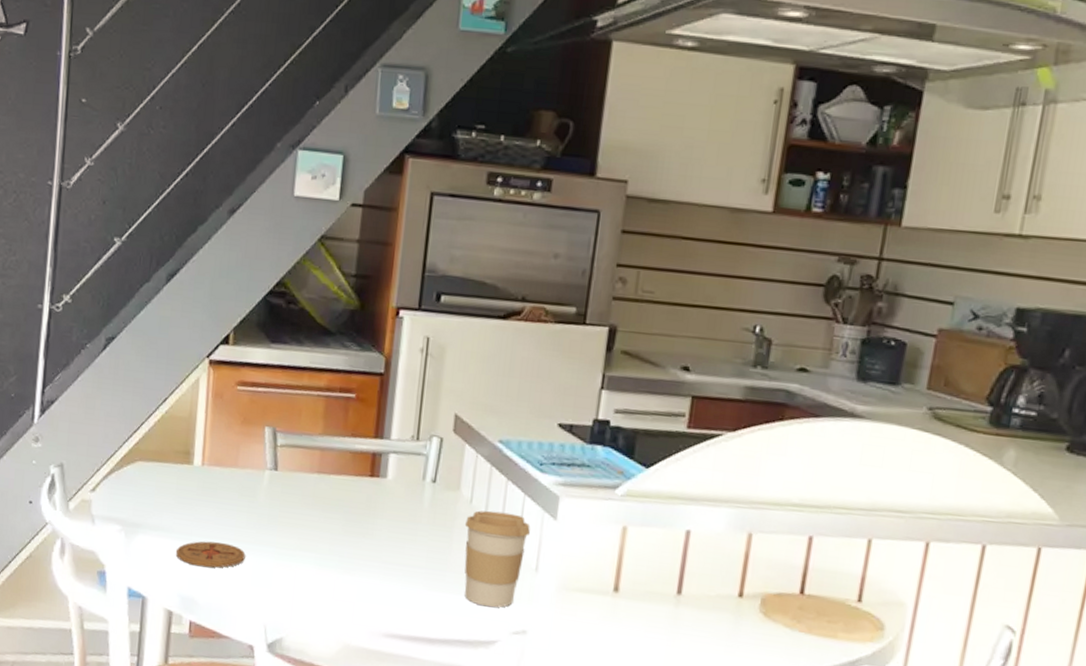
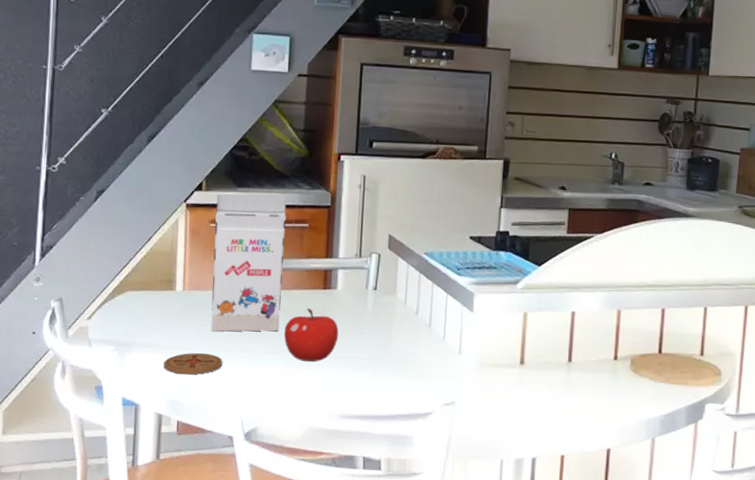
gift box: none [233,349,330,524] -> present [211,193,287,332]
fruit: none [319,499,387,566] -> present [284,308,339,362]
coffee cup: present [464,510,530,608] -> none [401,309,453,386]

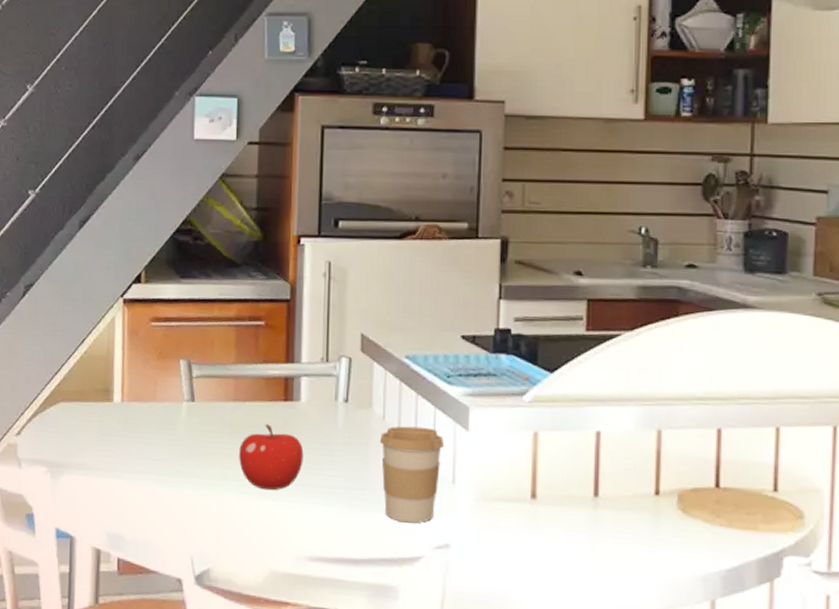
coaster: present [164,353,223,375] -> none [101,476,169,503]
gift box: present [211,193,287,332] -> none [154,286,239,452]
coffee cup: none [401,309,453,386] -> present [379,426,444,523]

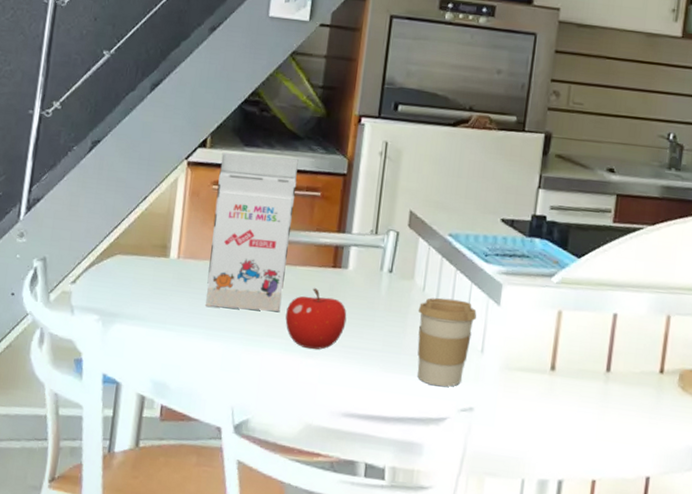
gift box: none [154,286,239,452] -> present [206,151,299,311]

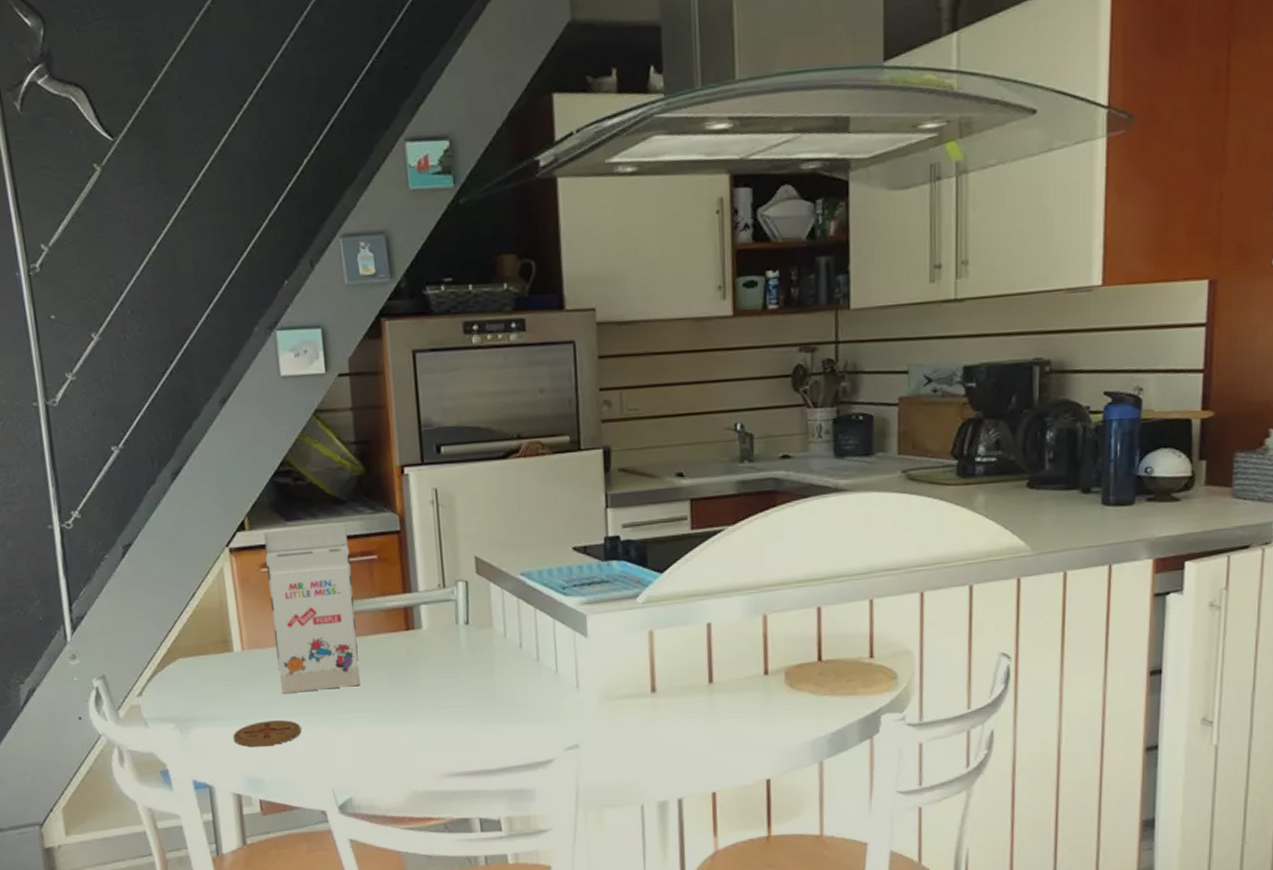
coaster: none [150,329,216,354] -> present [233,720,302,747]
fruit: present [285,288,347,350] -> none [367,654,432,717]
coffee cup: present [417,297,477,387] -> none [503,639,565,730]

